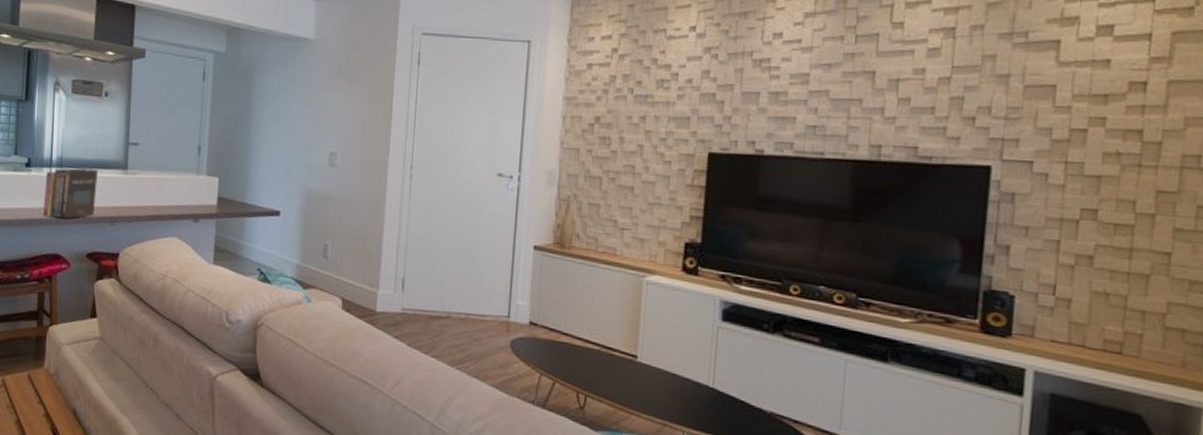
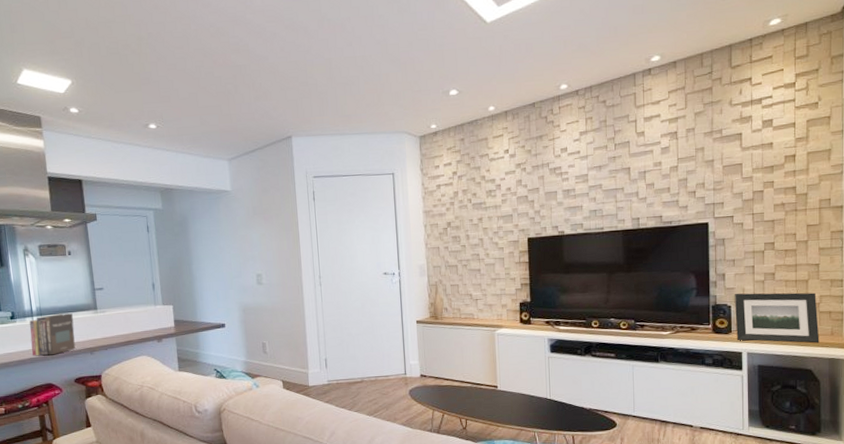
picture frame: none [1018,277,1162,376] -> present [734,292,820,344]

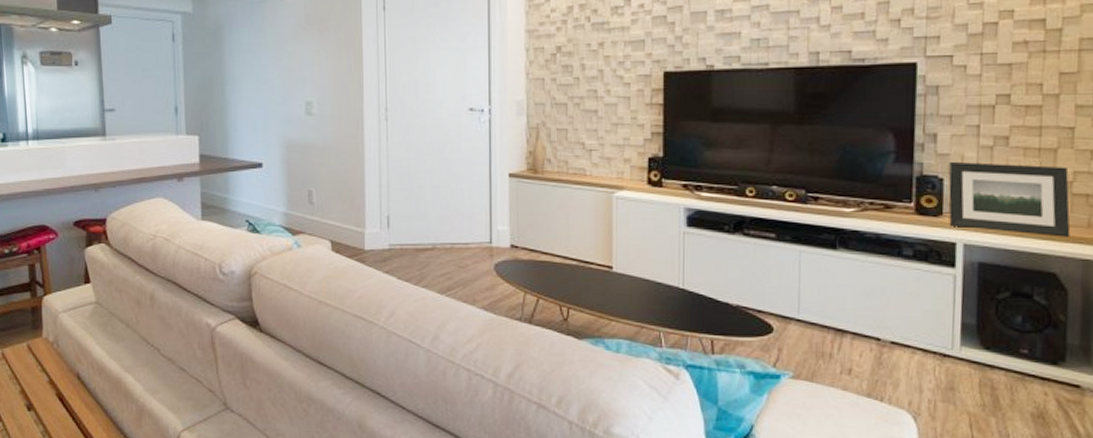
books: present [29,313,76,356] -> none [23,138,77,190]

